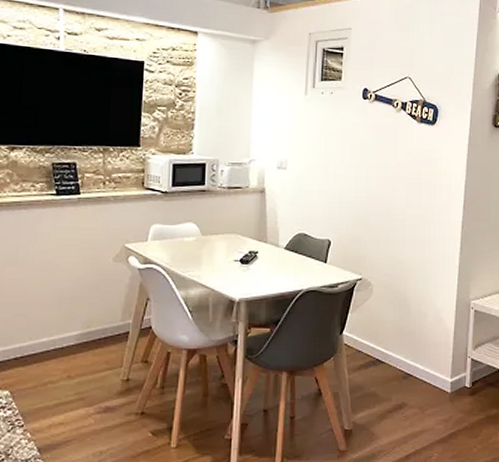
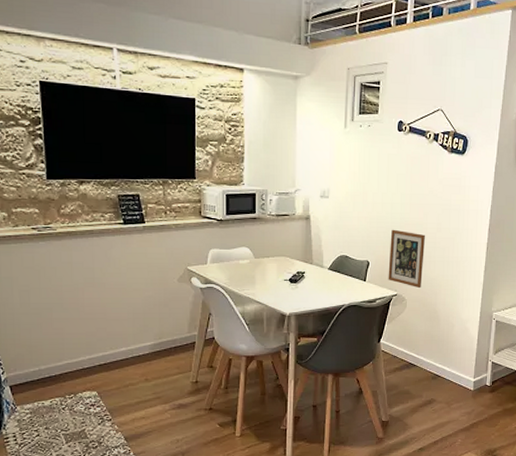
picture frame: none [352,205,393,272] -> present [388,229,425,289]

